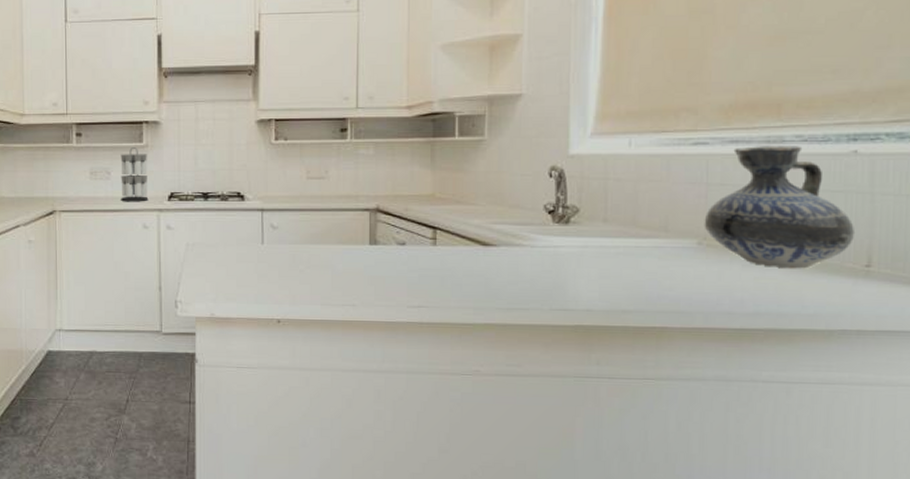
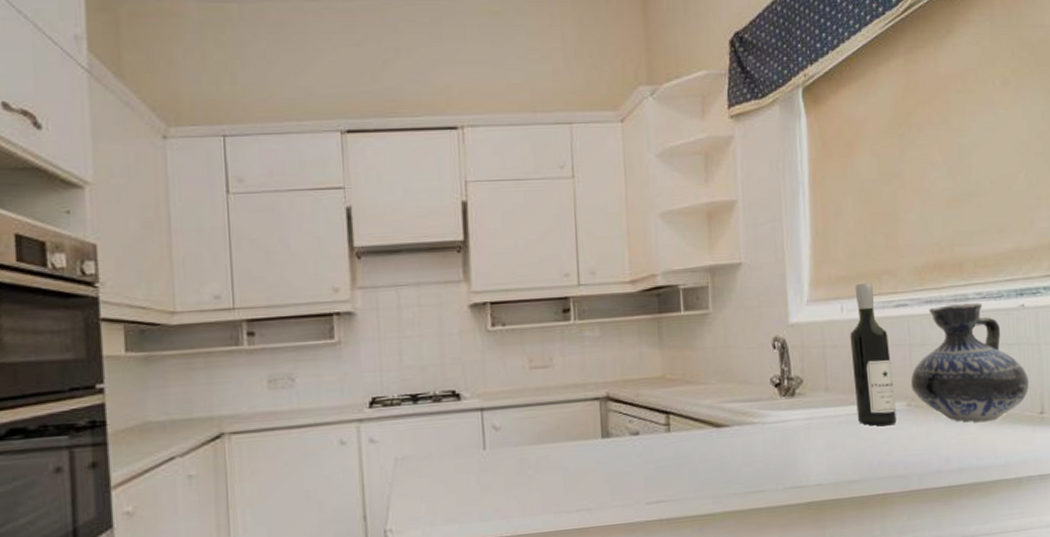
spice rack: present [120,146,149,202] -> none [306,344,345,414]
bottle: none [636,120,684,262] -> present [850,283,897,426]

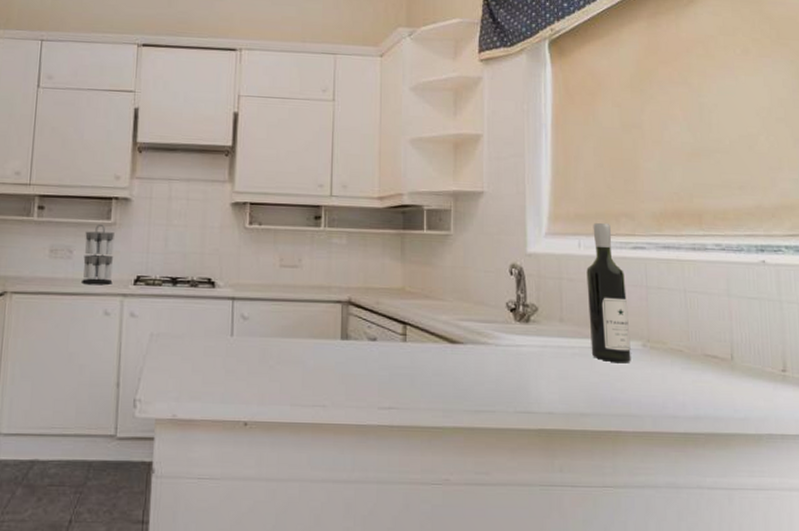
spice rack: none [306,344,345,414] -> present [82,223,114,285]
ceramic jug: present [910,303,1030,423] -> none [646,252,771,373]

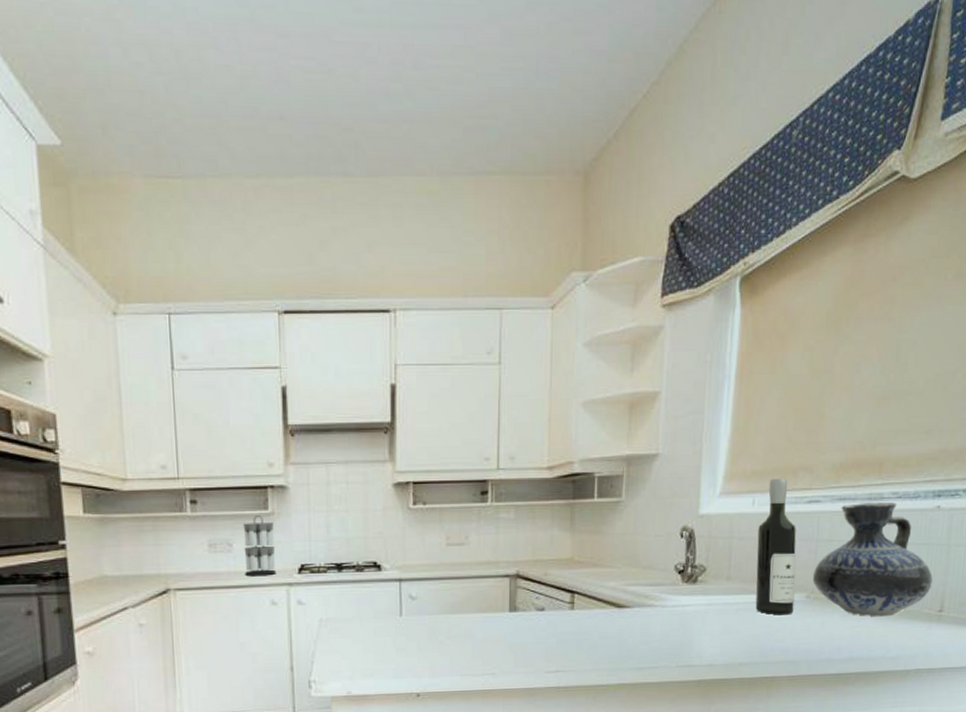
ceramic jug: none [646,252,771,373] -> present [812,502,933,617]

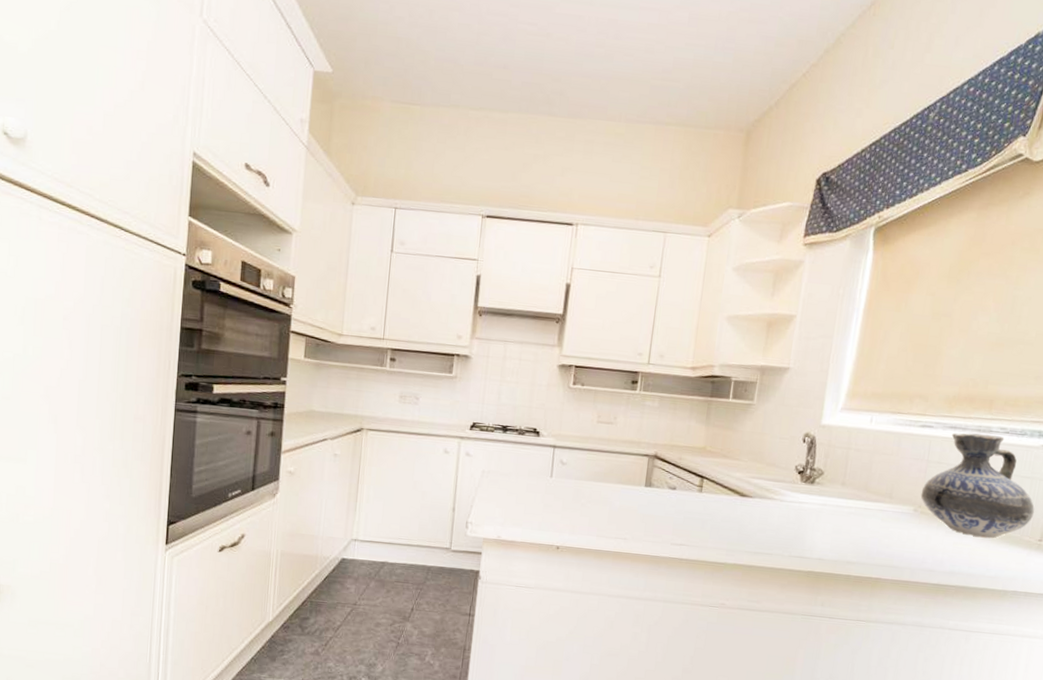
spice rack: present [243,514,277,577] -> none [426,376,455,428]
bottle: present [755,479,797,615] -> none [866,402,909,524]

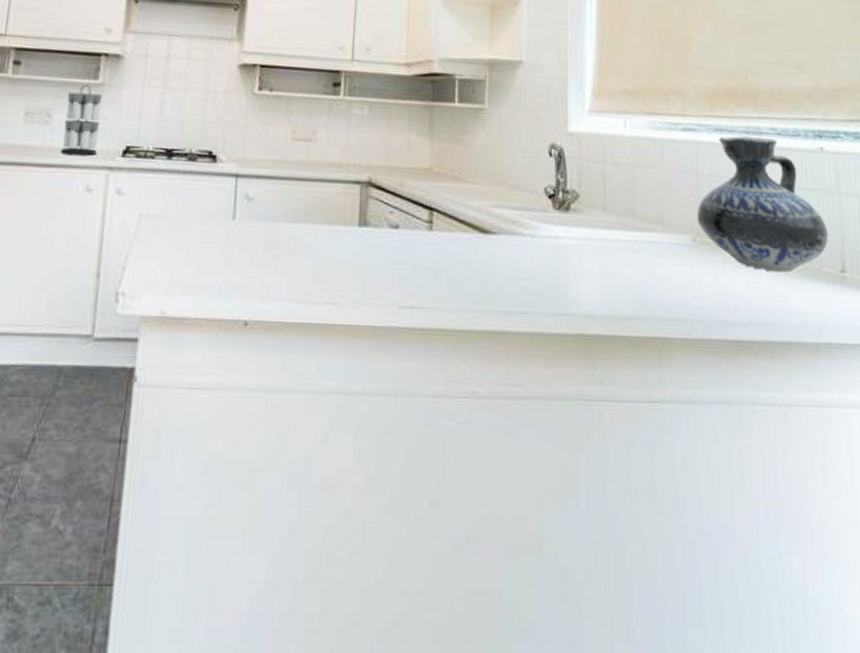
spice rack: none [426,376,455,428] -> present [61,83,102,156]

